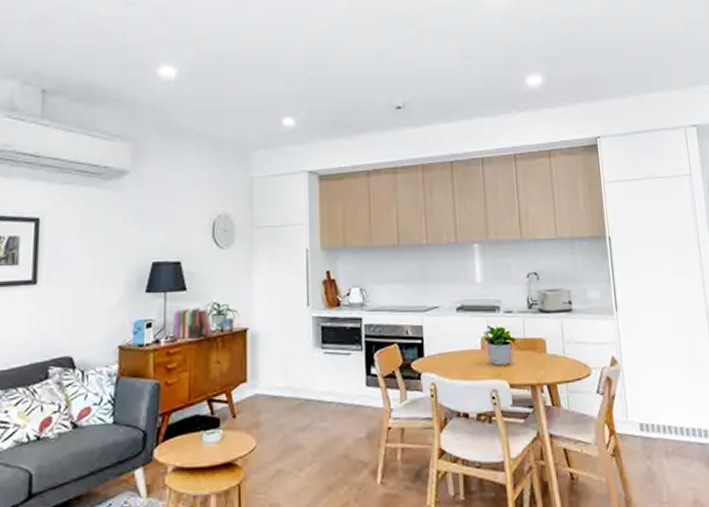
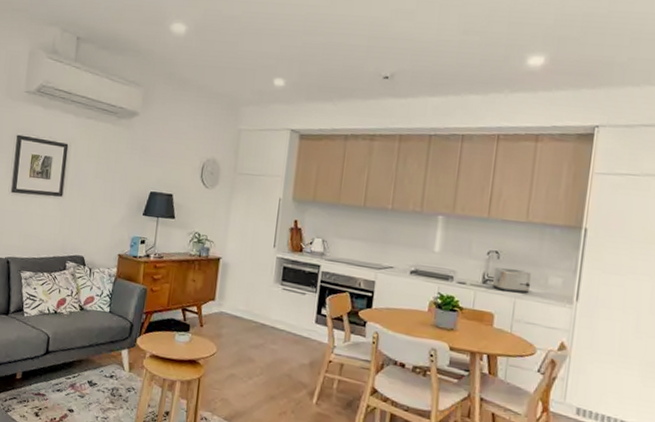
books: present [173,307,212,339] -> none [160,233,192,260]

